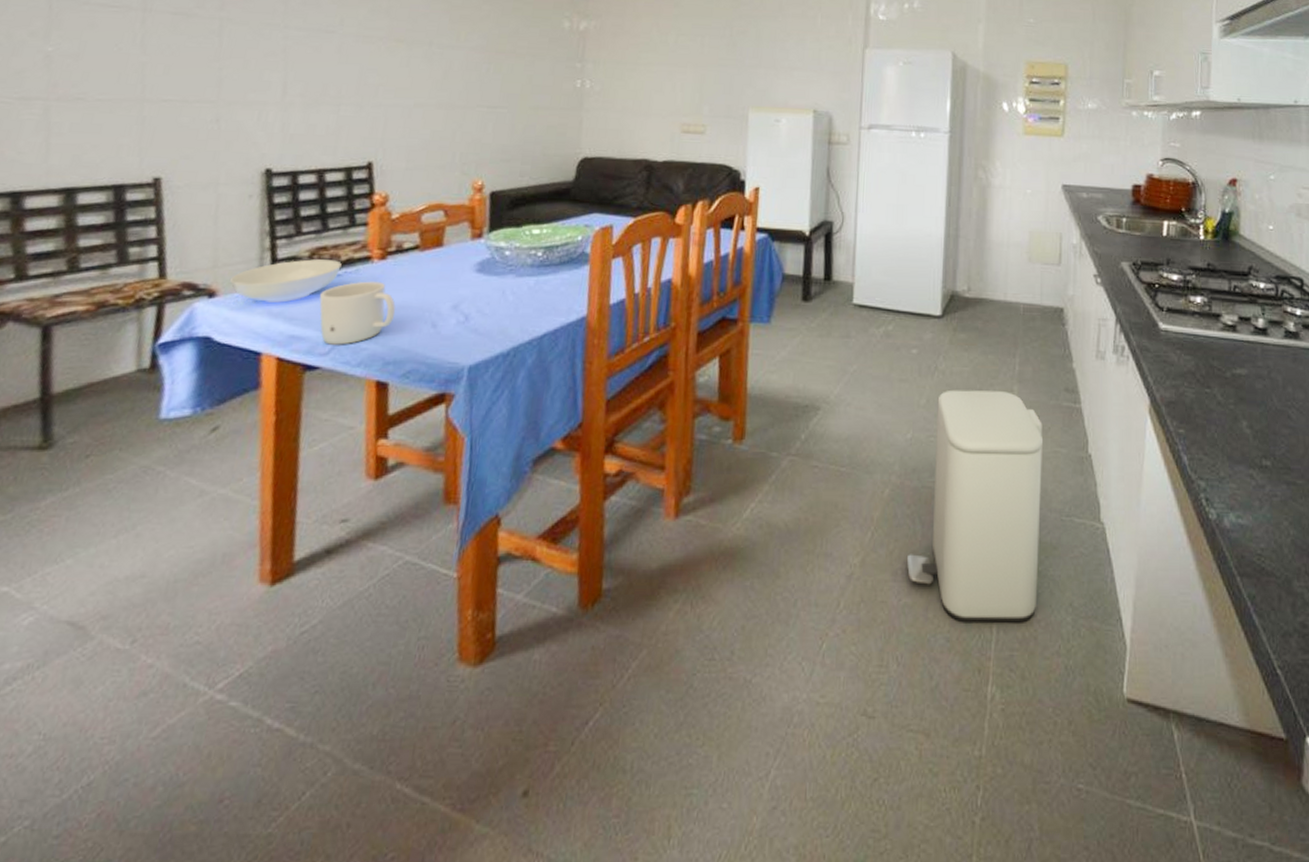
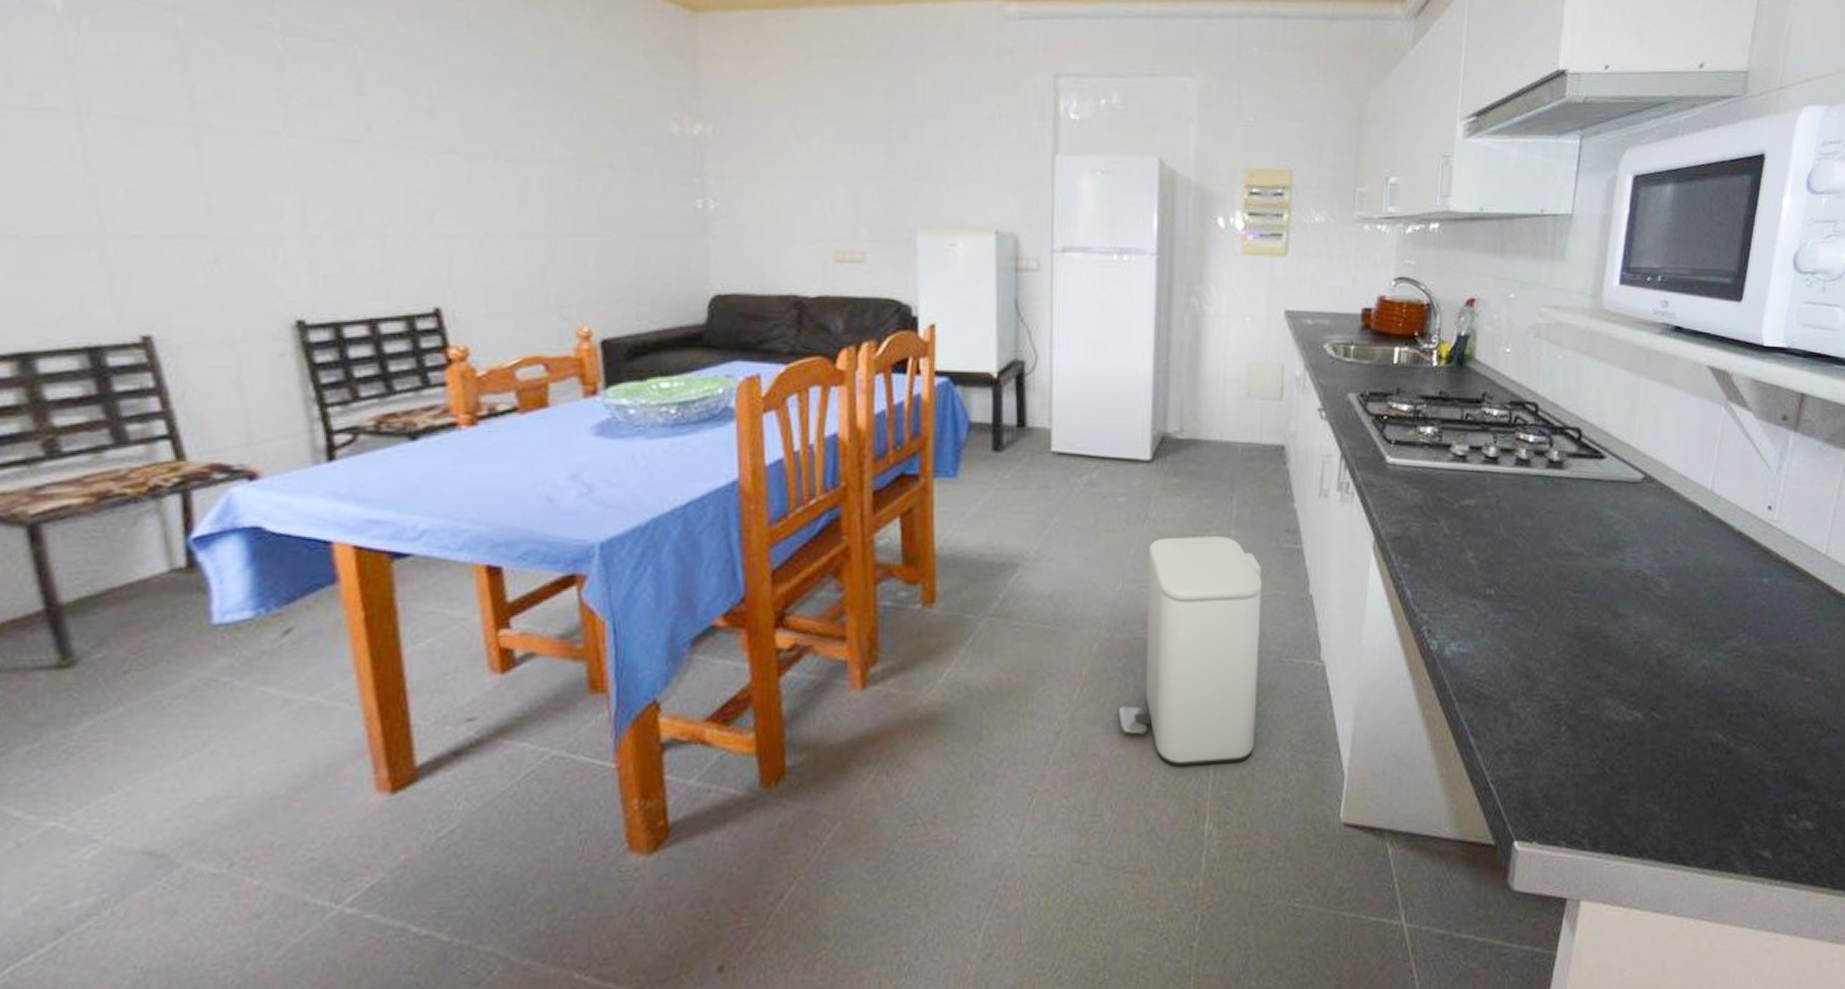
bowl: present [229,259,342,303] -> none [273,429,420,482]
mug: present [319,281,396,345] -> none [396,452,499,528]

